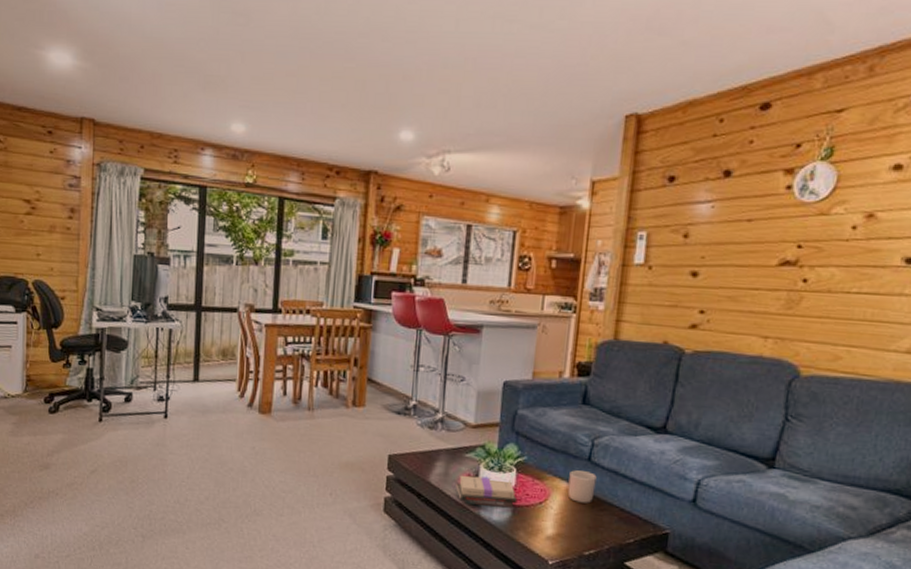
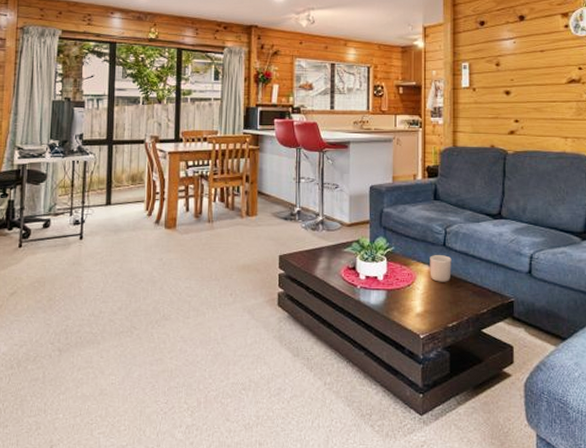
books: present [456,475,518,508] -> none [338,267,390,293]

